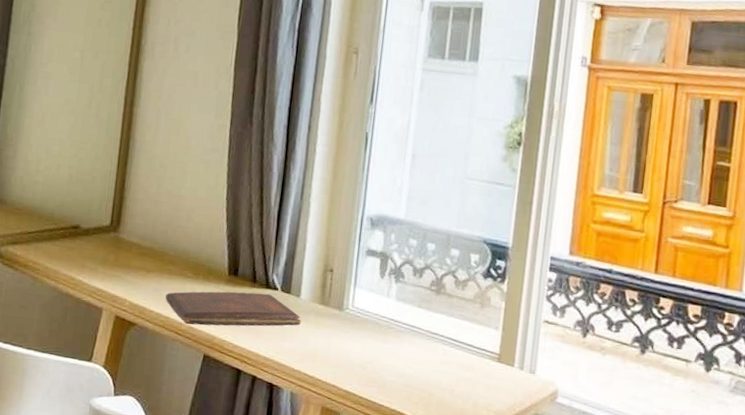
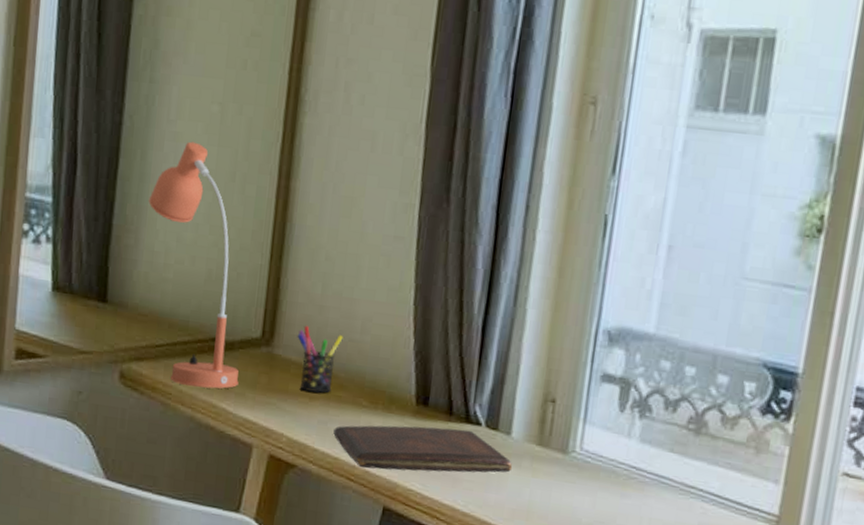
desk lamp: none [24,78,92,265] -> present [148,141,239,389]
pen holder: none [138,216,173,268] -> present [297,325,343,394]

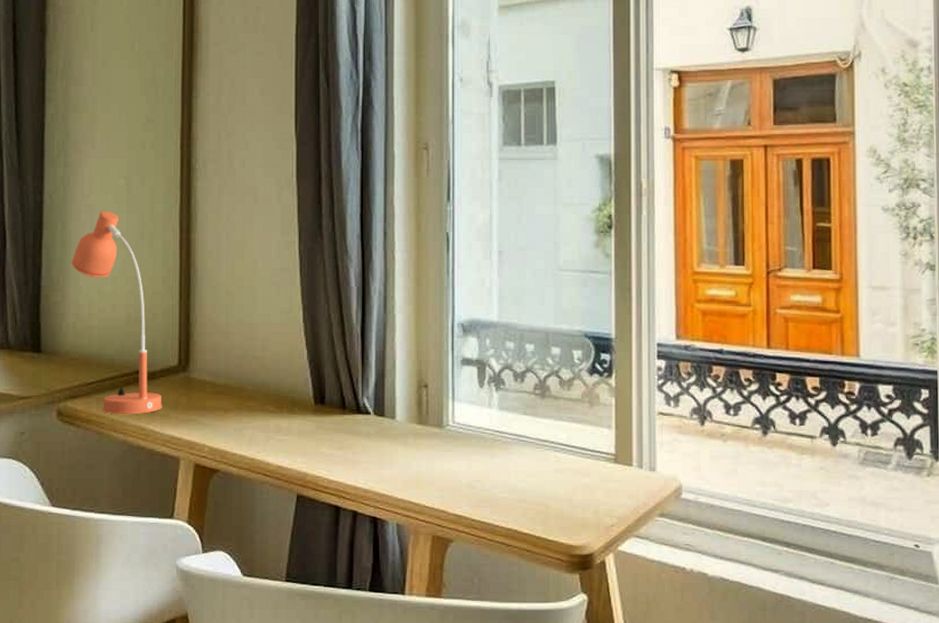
pen holder: present [297,325,343,394] -> none [209,350,248,406]
book: present [333,425,513,473] -> none [248,419,400,464]

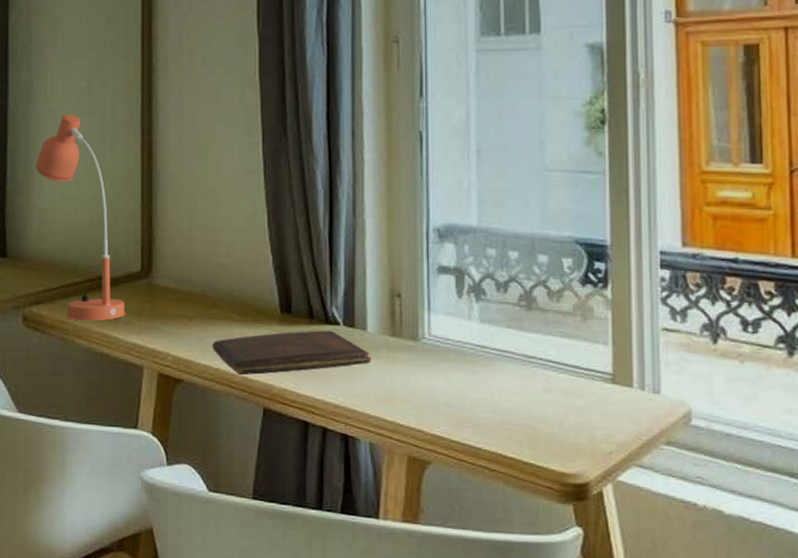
book: none [248,419,400,464] -> present [212,330,372,375]

